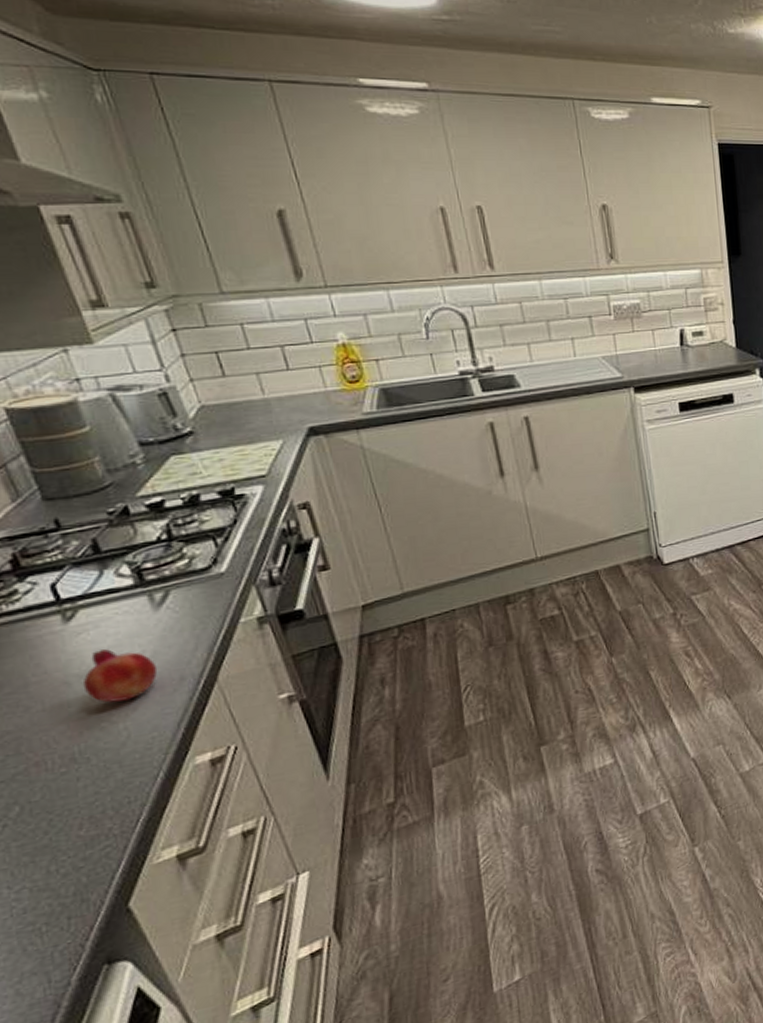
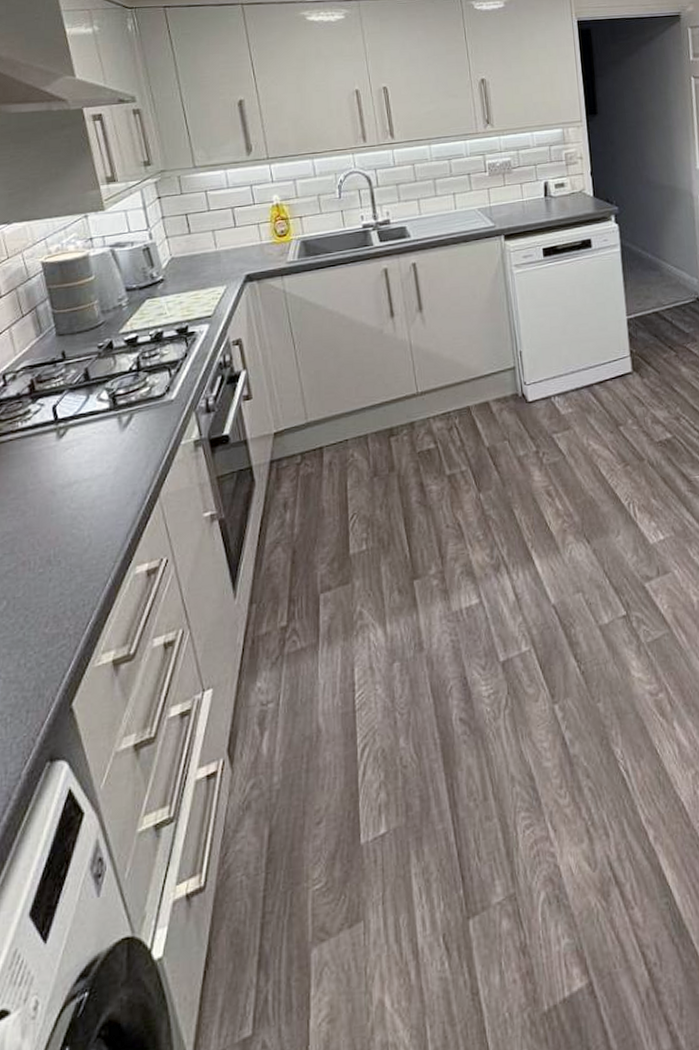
fruit: present [82,649,158,703] -> none [63,464,118,512]

